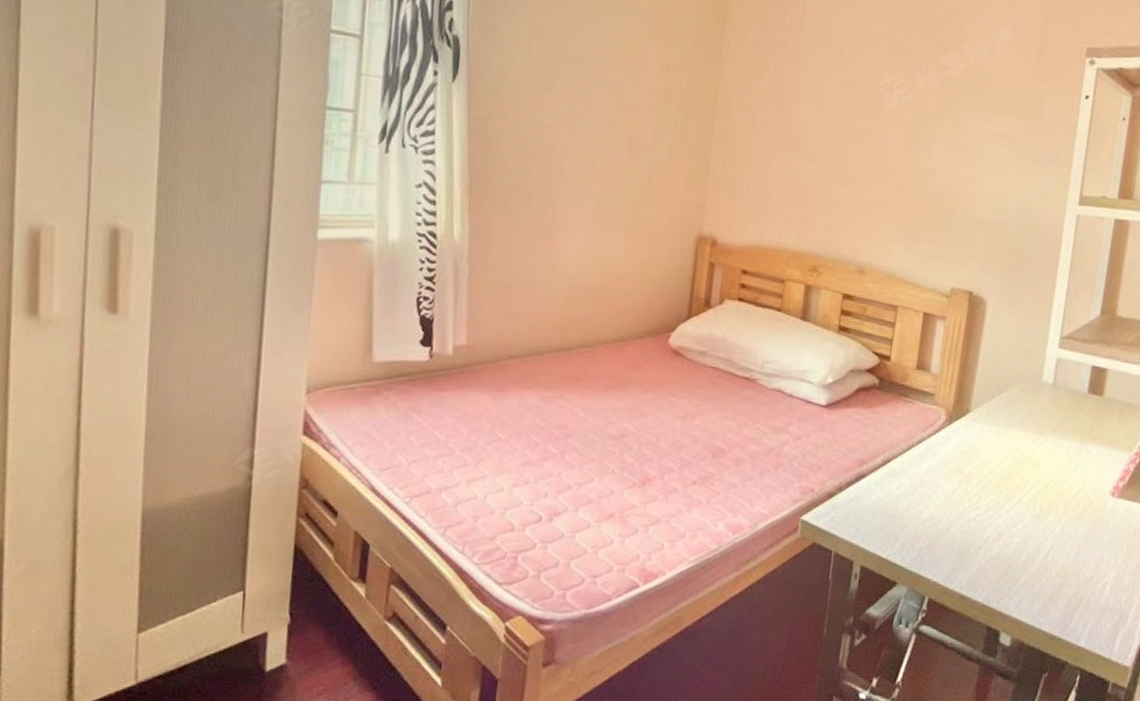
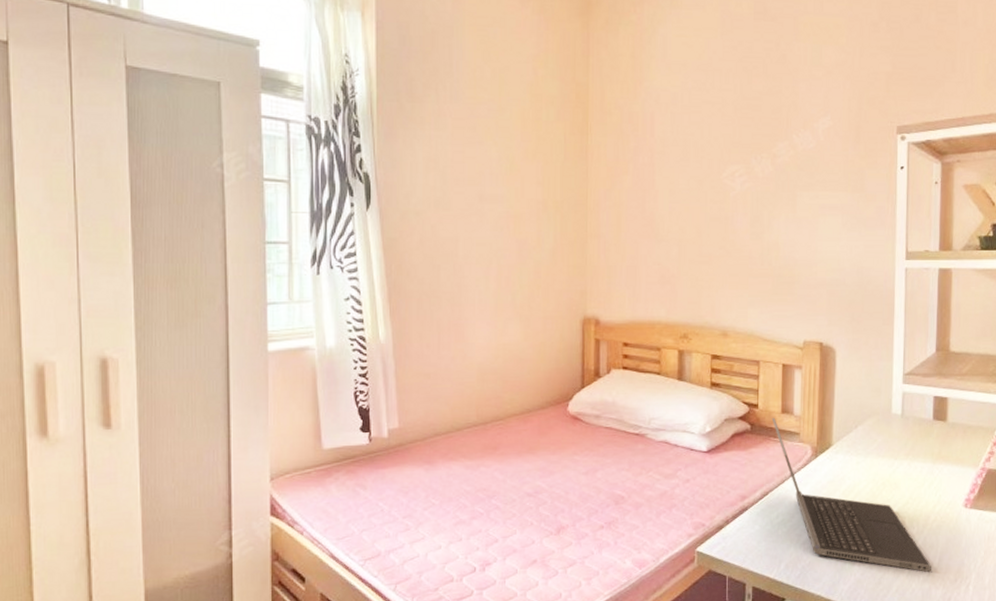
laptop computer: none [904,373,1067,567] -> present [771,417,931,573]

